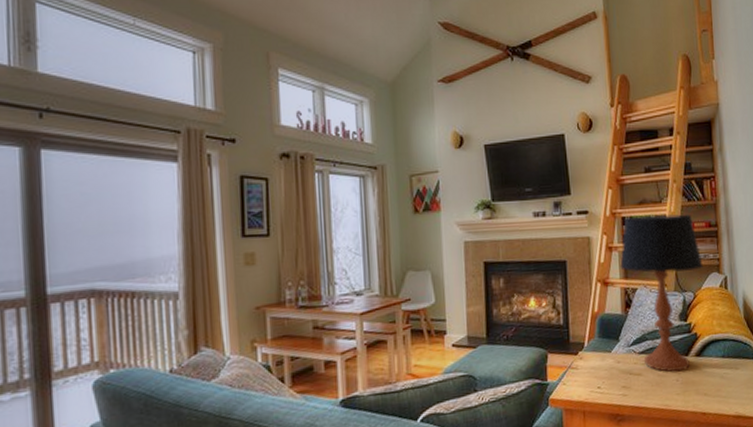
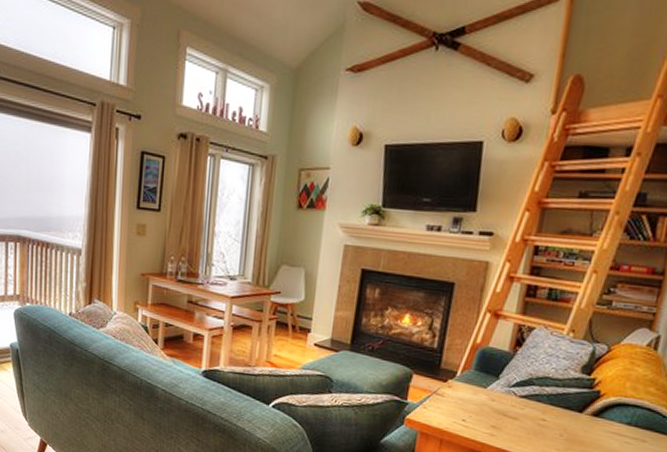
table lamp: present [620,214,703,373] -> none [519,247,632,428]

